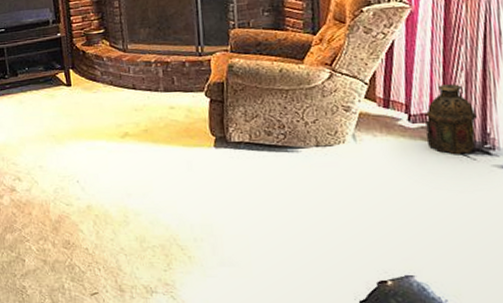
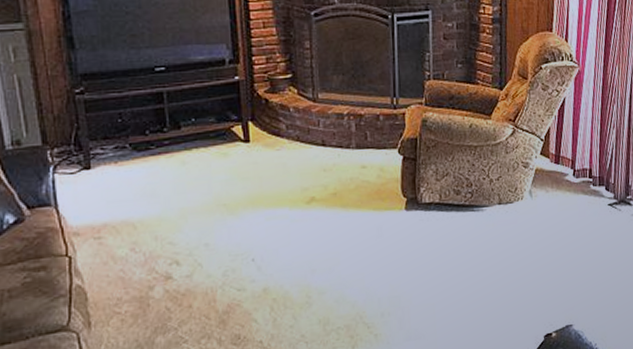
lantern: present [425,84,477,155] -> none [586,140,623,207]

